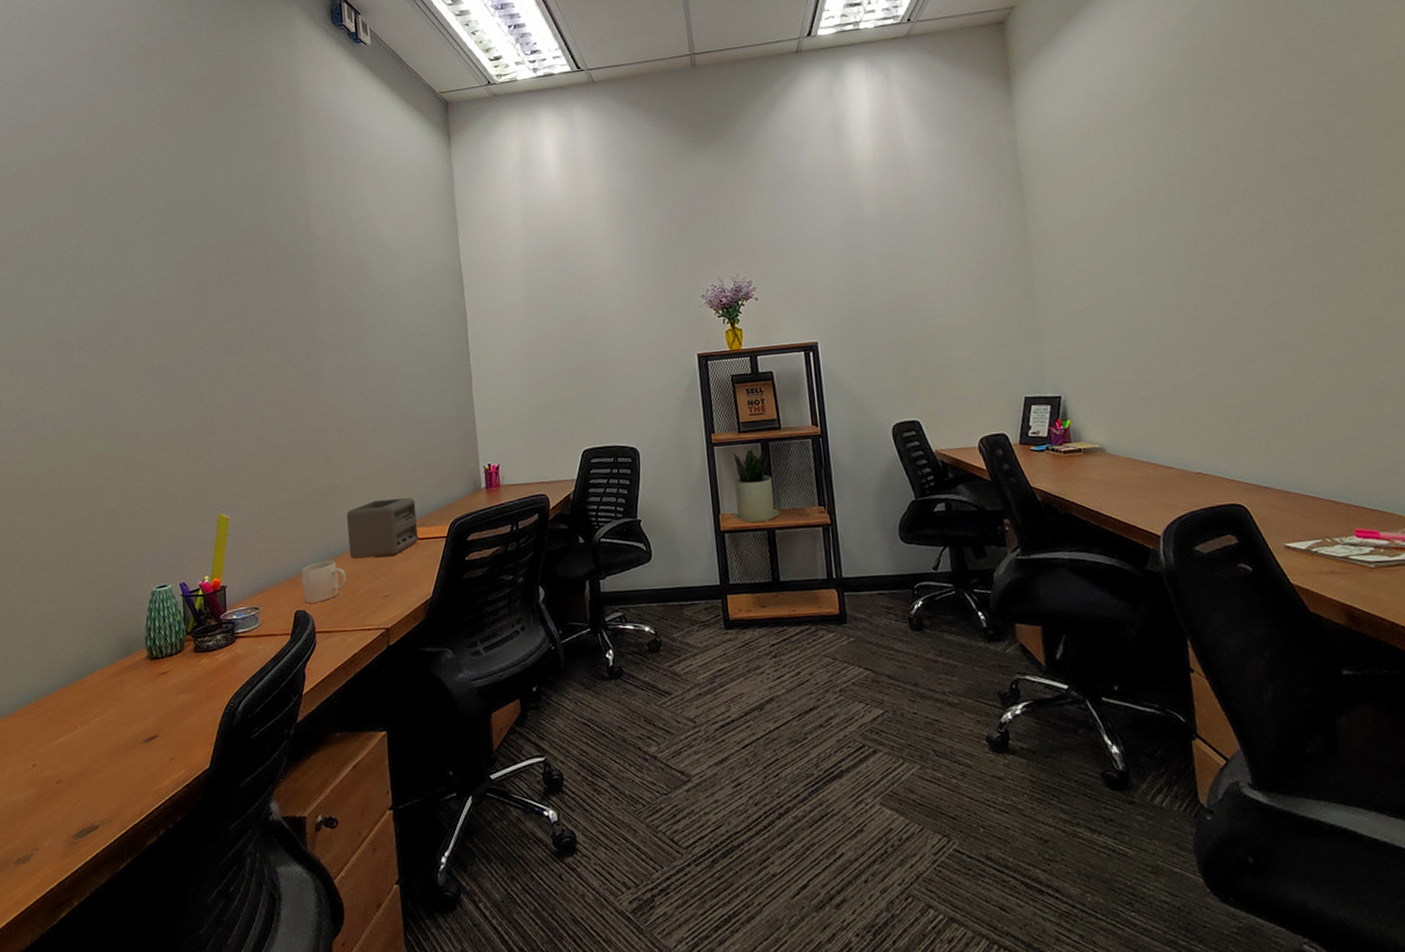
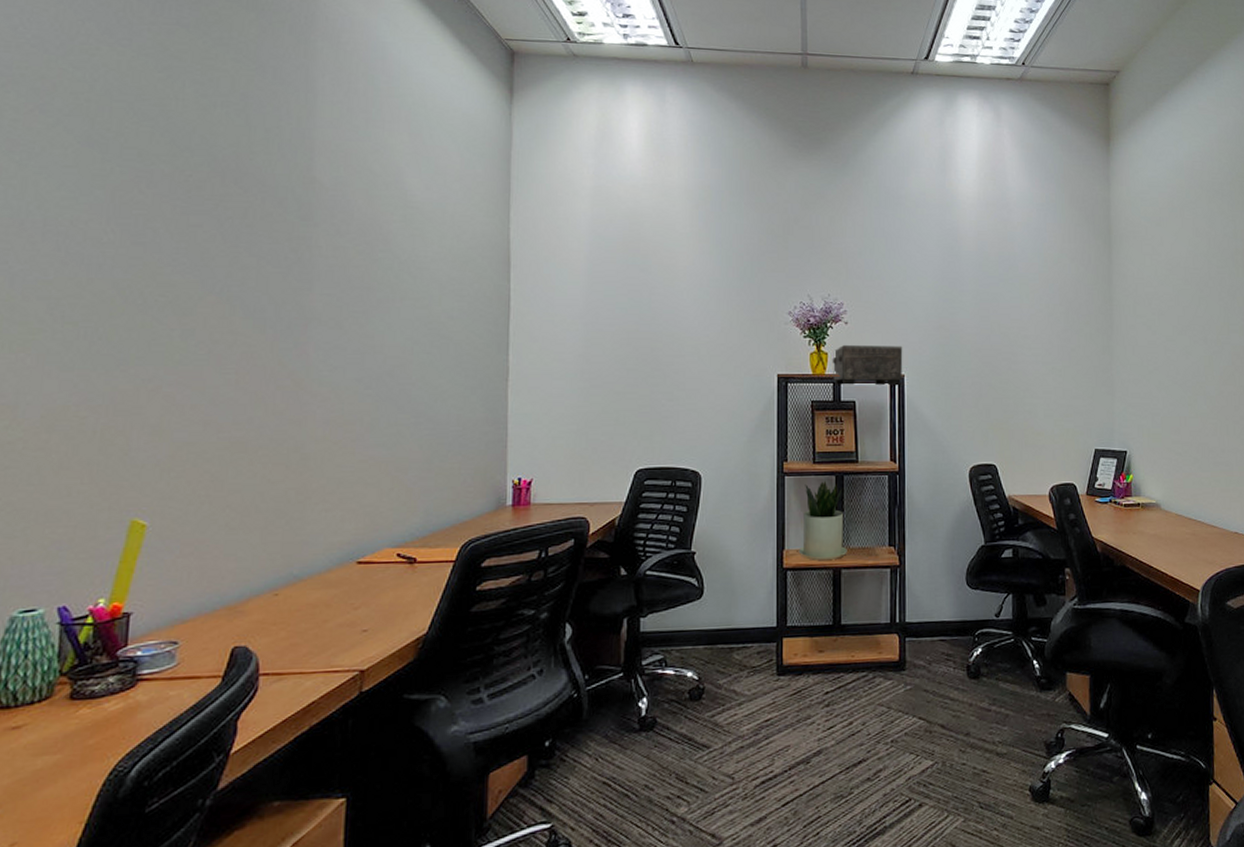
mug: present [300,559,347,604] -> none [245,583,313,639]
desk organizer: present [346,497,419,559] -> none [319,511,418,584]
decorative box: none [746,314,816,358] -> present [832,345,903,386]

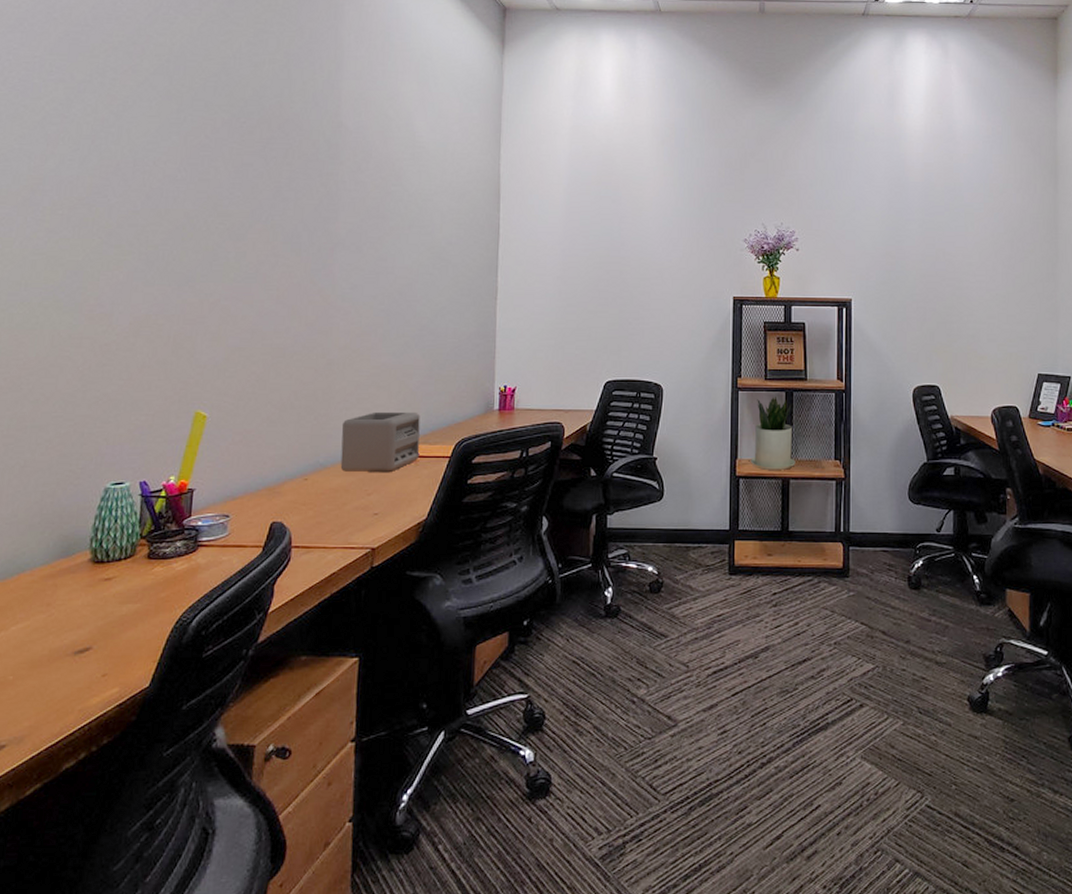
desk organizer: none [319,511,418,584] -> present [340,411,420,472]
decorative box: present [832,345,903,386] -> none [783,271,851,309]

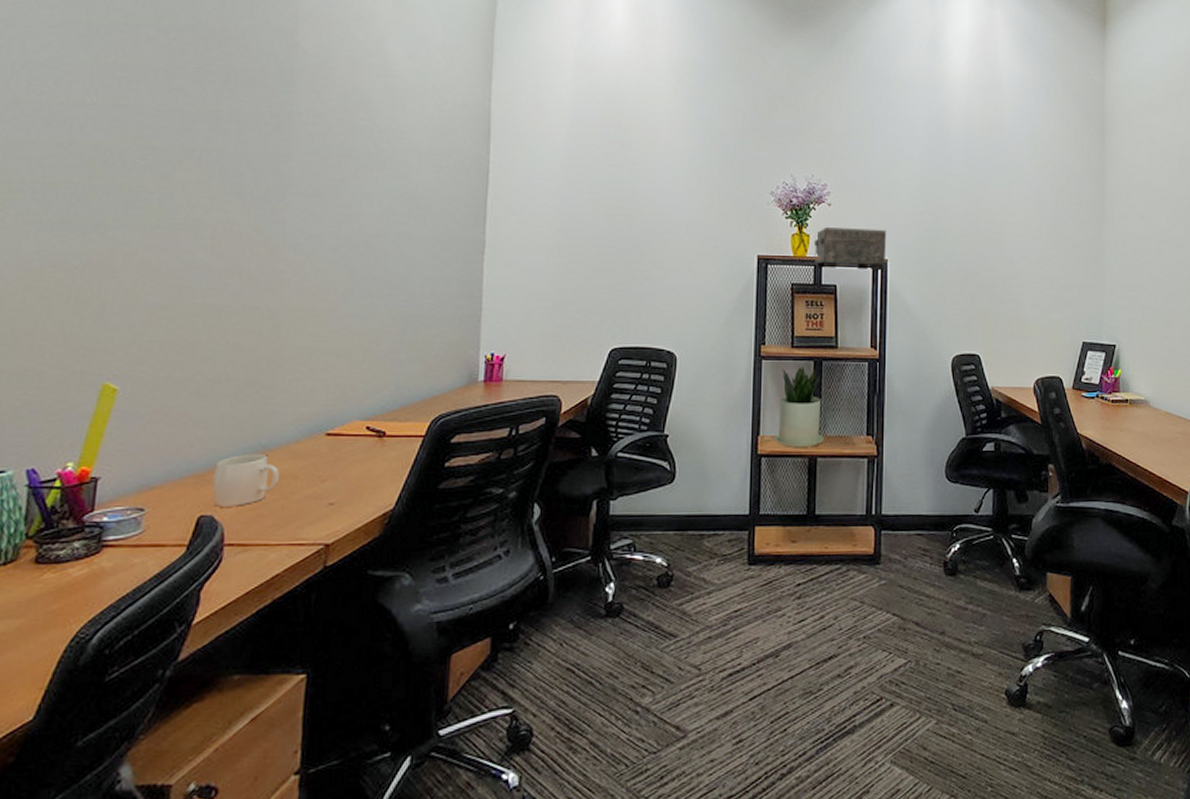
mug: none [281,470,335,516] -> present [212,453,280,508]
desk organizer: present [340,411,420,472] -> none [288,383,389,454]
decorative box: none [783,271,851,309] -> present [813,227,887,271]

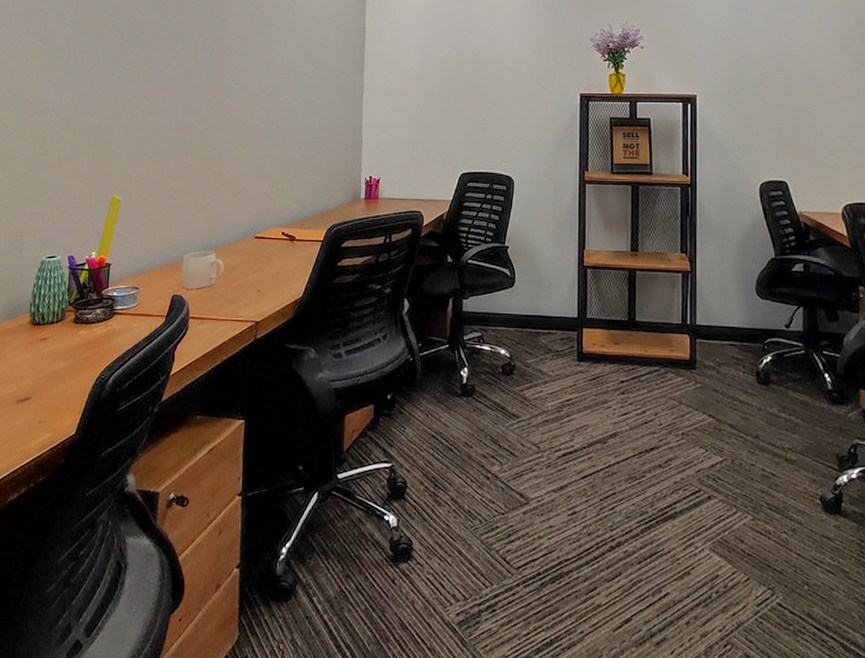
planter: present [773,366,824,447] -> none [597,190,642,261]
decorative box: present [813,227,887,271] -> none [629,68,695,105]

